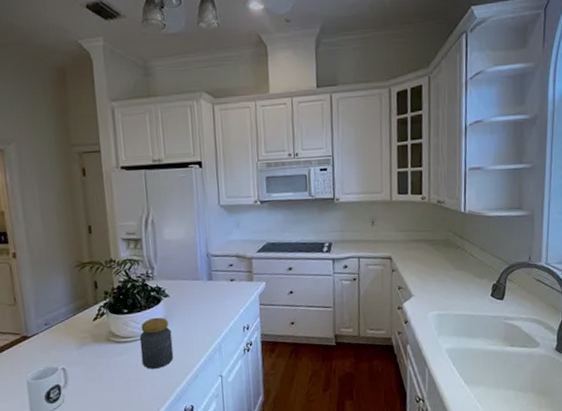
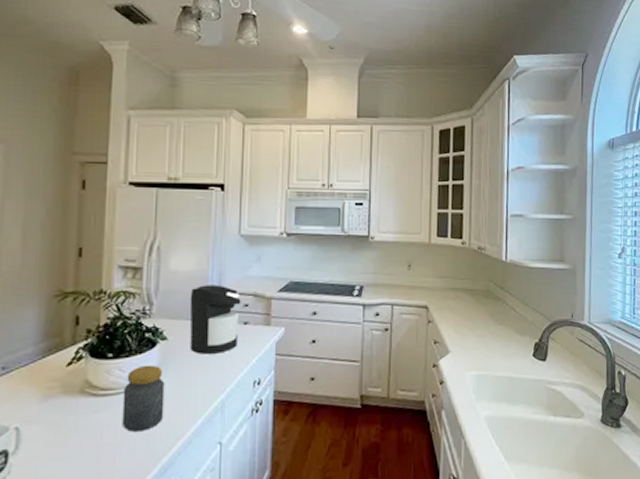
coffee maker: none [183,249,227,307] -> present [189,284,241,354]

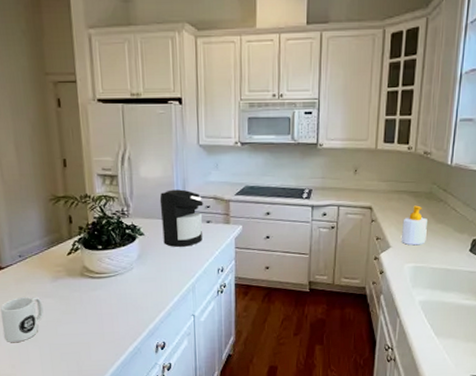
jar: present [122,364,165,432] -> none [113,255,147,305]
soap bottle: none [461,304,487,350] -> present [402,205,427,246]

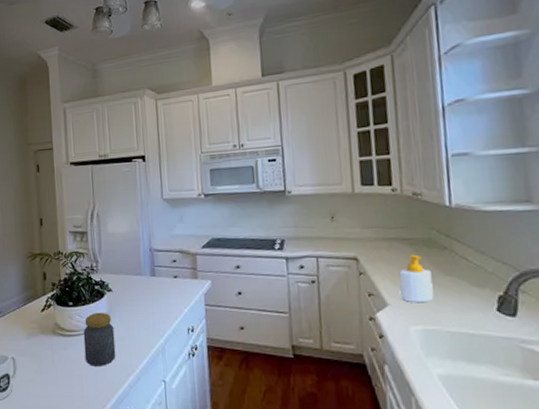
jar: none [113,255,147,305] -> present [83,312,116,366]
coffee maker: present [159,189,204,247] -> none [126,243,170,304]

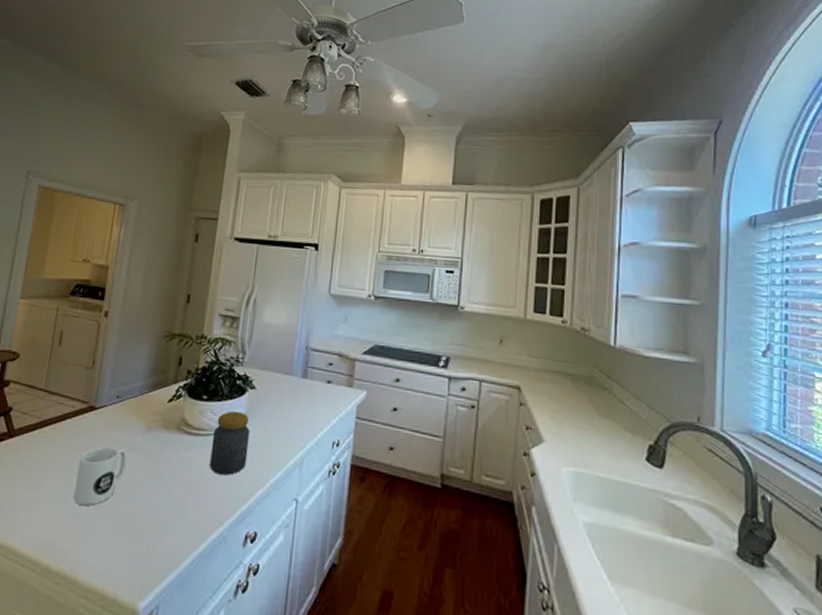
soap bottle: present [398,254,434,303] -> none [558,391,589,444]

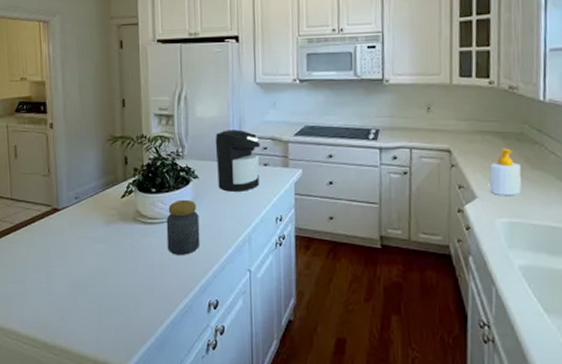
mug: present [74,447,127,506] -> none [54,242,95,292]
coffee maker: none [275,339,326,409] -> present [215,129,260,192]
soap bottle: none [558,391,589,444] -> present [489,148,521,196]

